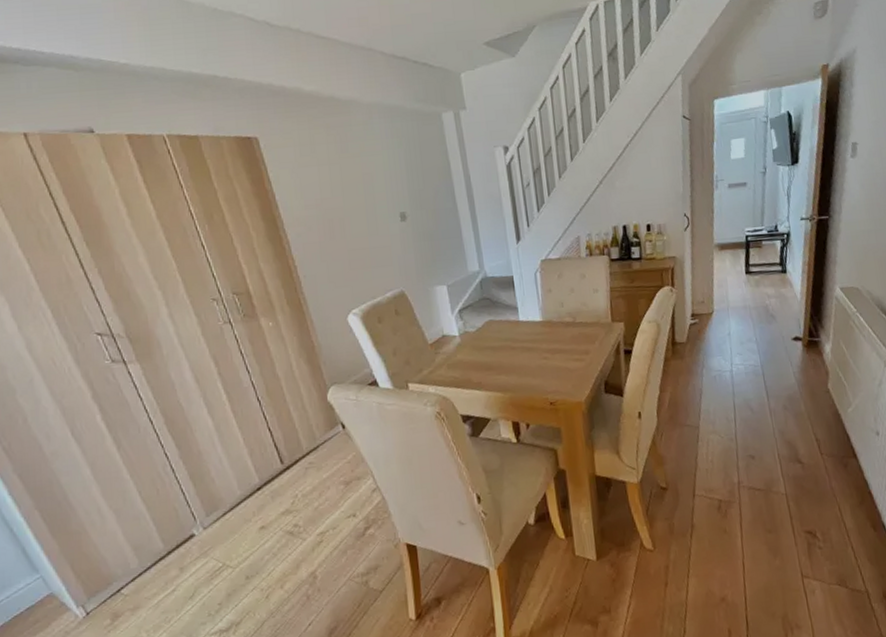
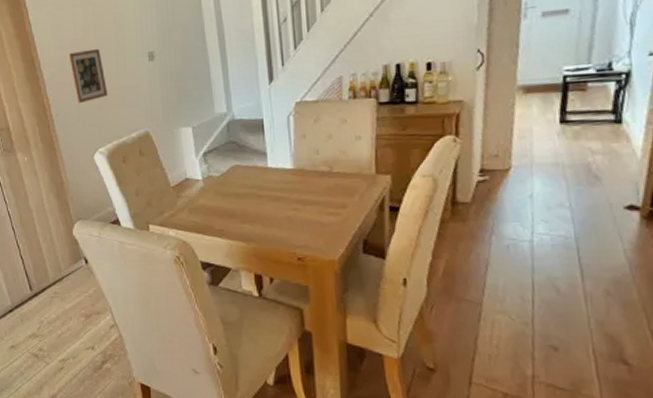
picture frame: none [315,209,360,265] -> present [68,49,109,104]

